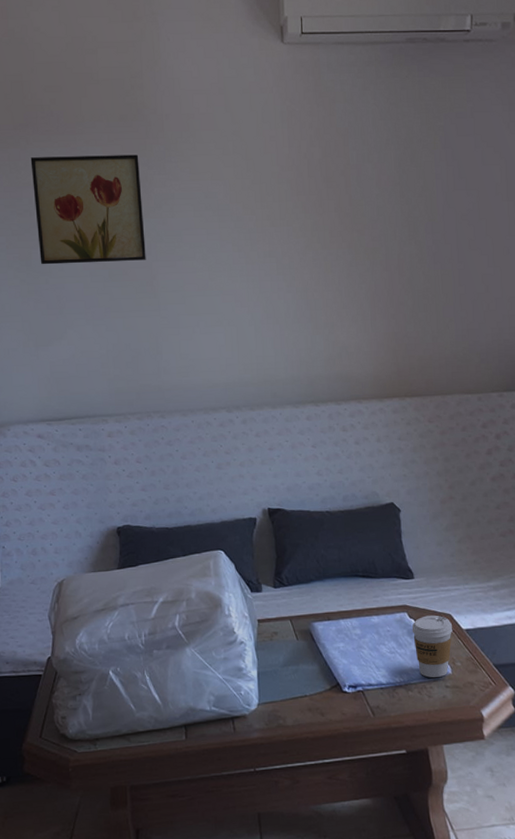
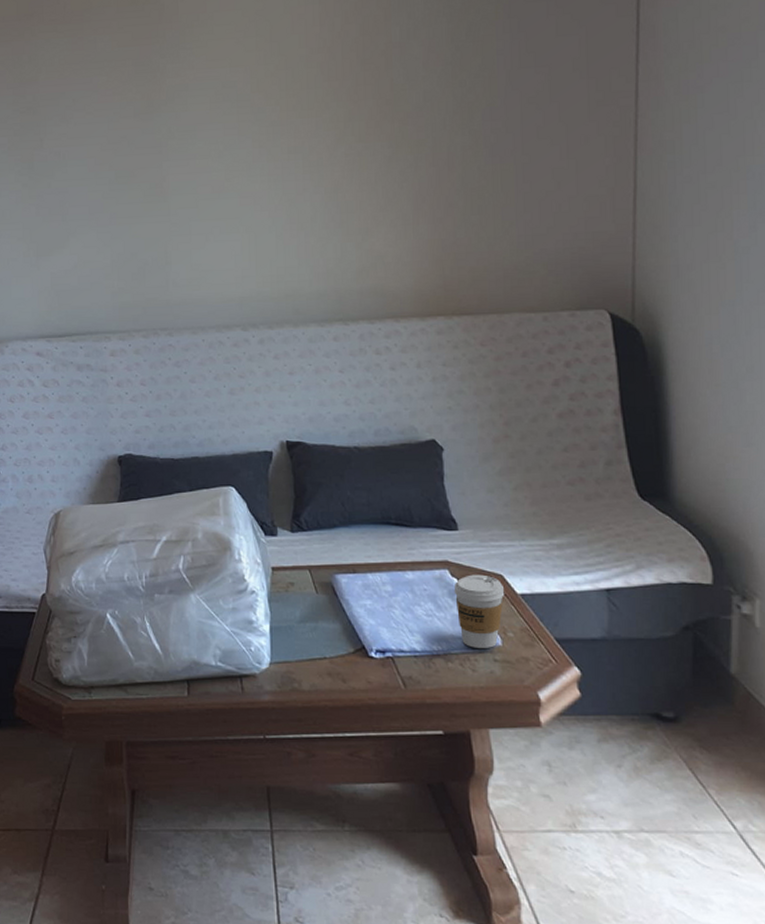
wall art: present [30,154,146,265] -> none [35,42,156,167]

